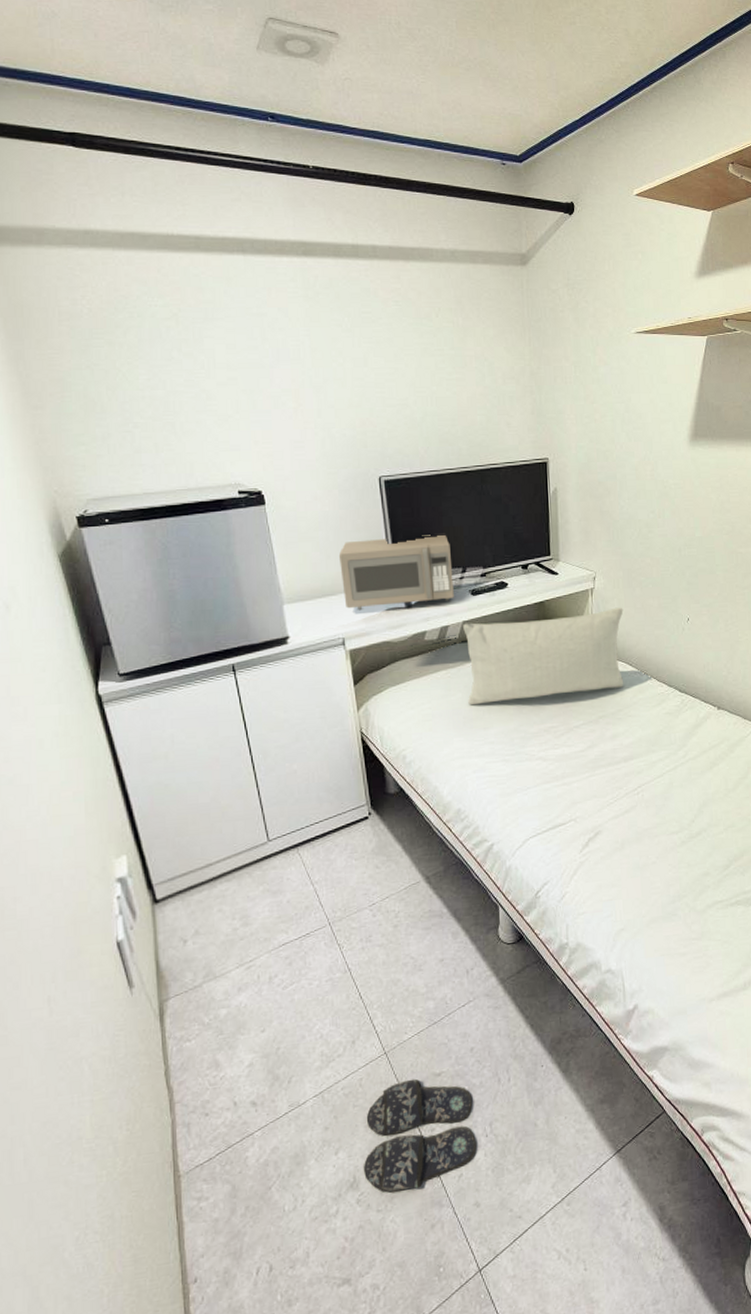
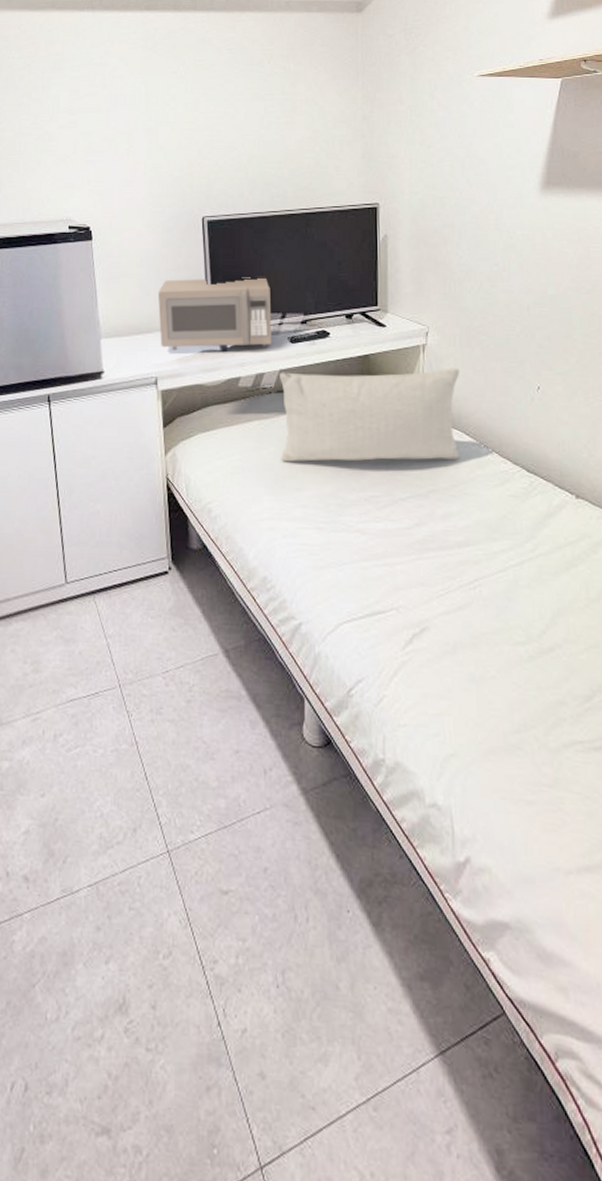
slippers: present [364,1078,477,1194] -> none [135,890,265,1034]

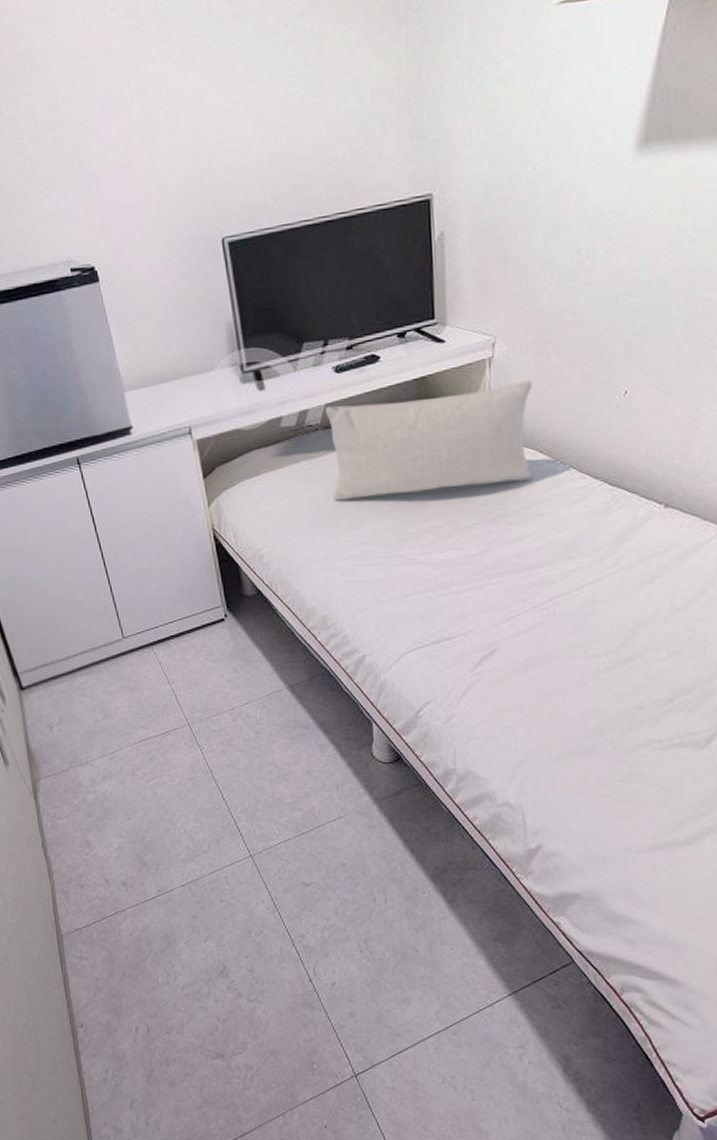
microwave: present [157,277,272,349] -> none [180,302,314,394]

